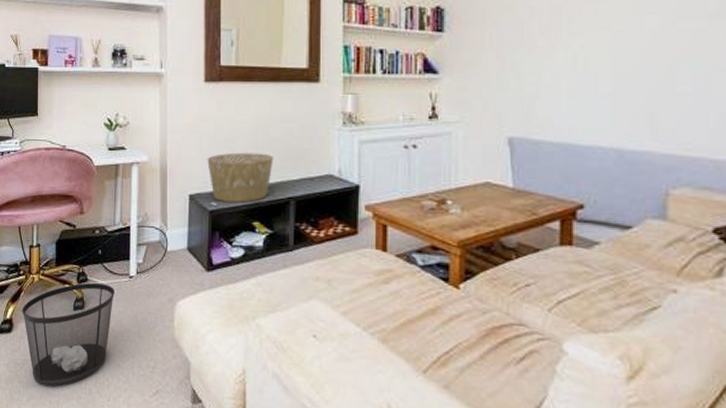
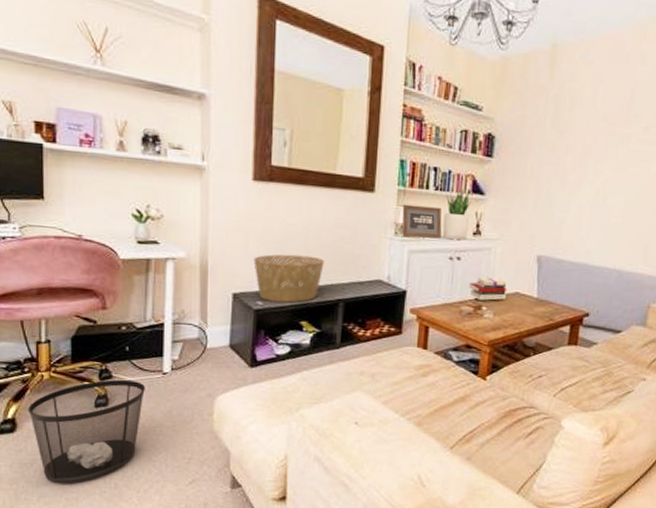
picture frame: none [349,91,393,127] -> present [402,204,442,239]
planter: none [394,70,424,126] -> present [442,190,471,241]
books: none [429,165,476,194] -> present [468,277,507,302]

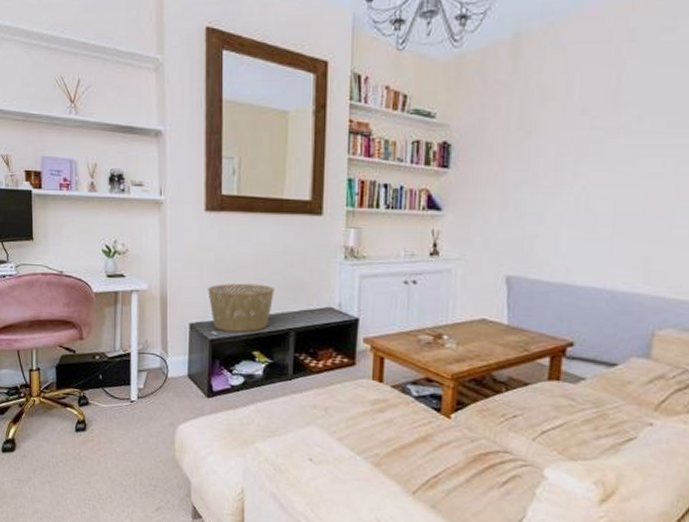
waste bin: present [28,379,145,484] -> none [24,406,116,502]
picture frame: present [402,204,442,239] -> none [351,225,395,262]
planter: present [442,190,471,241] -> none [396,206,426,262]
books: present [468,277,507,302] -> none [427,302,472,330]

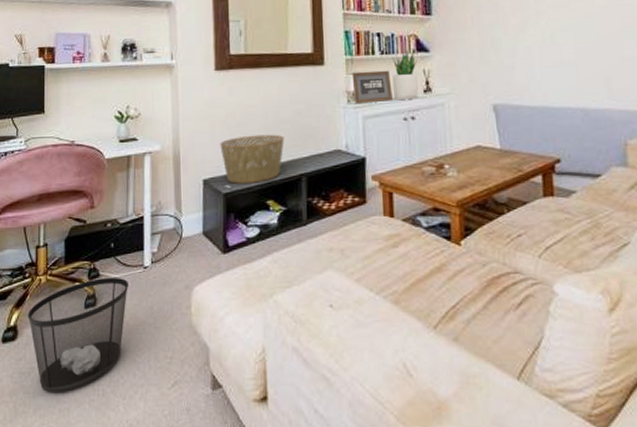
waste bin: none [24,406,116,502] -> present [27,277,128,394]
picture frame: none [351,225,395,262] -> present [351,70,393,104]
planter: none [396,206,426,262] -> present [392,50,419,101]

